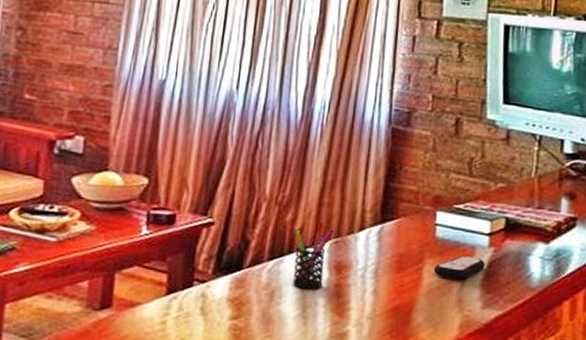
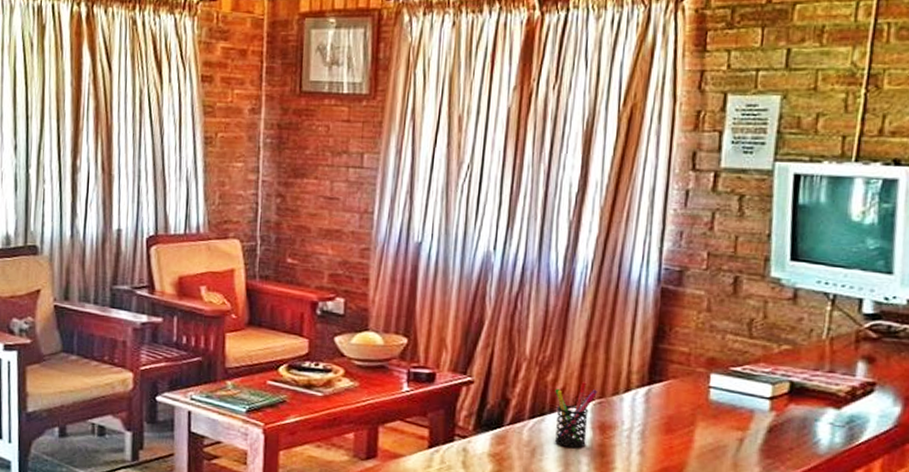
remote control: present [433,256,485,280] -> none [706,420,765,444]

